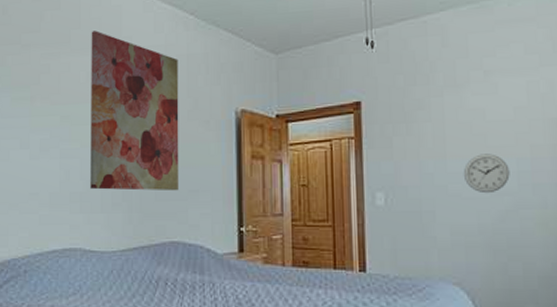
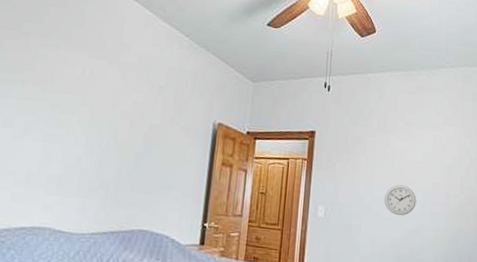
wall art: present [90,31,180,191] -> none [69,33,170,185]

